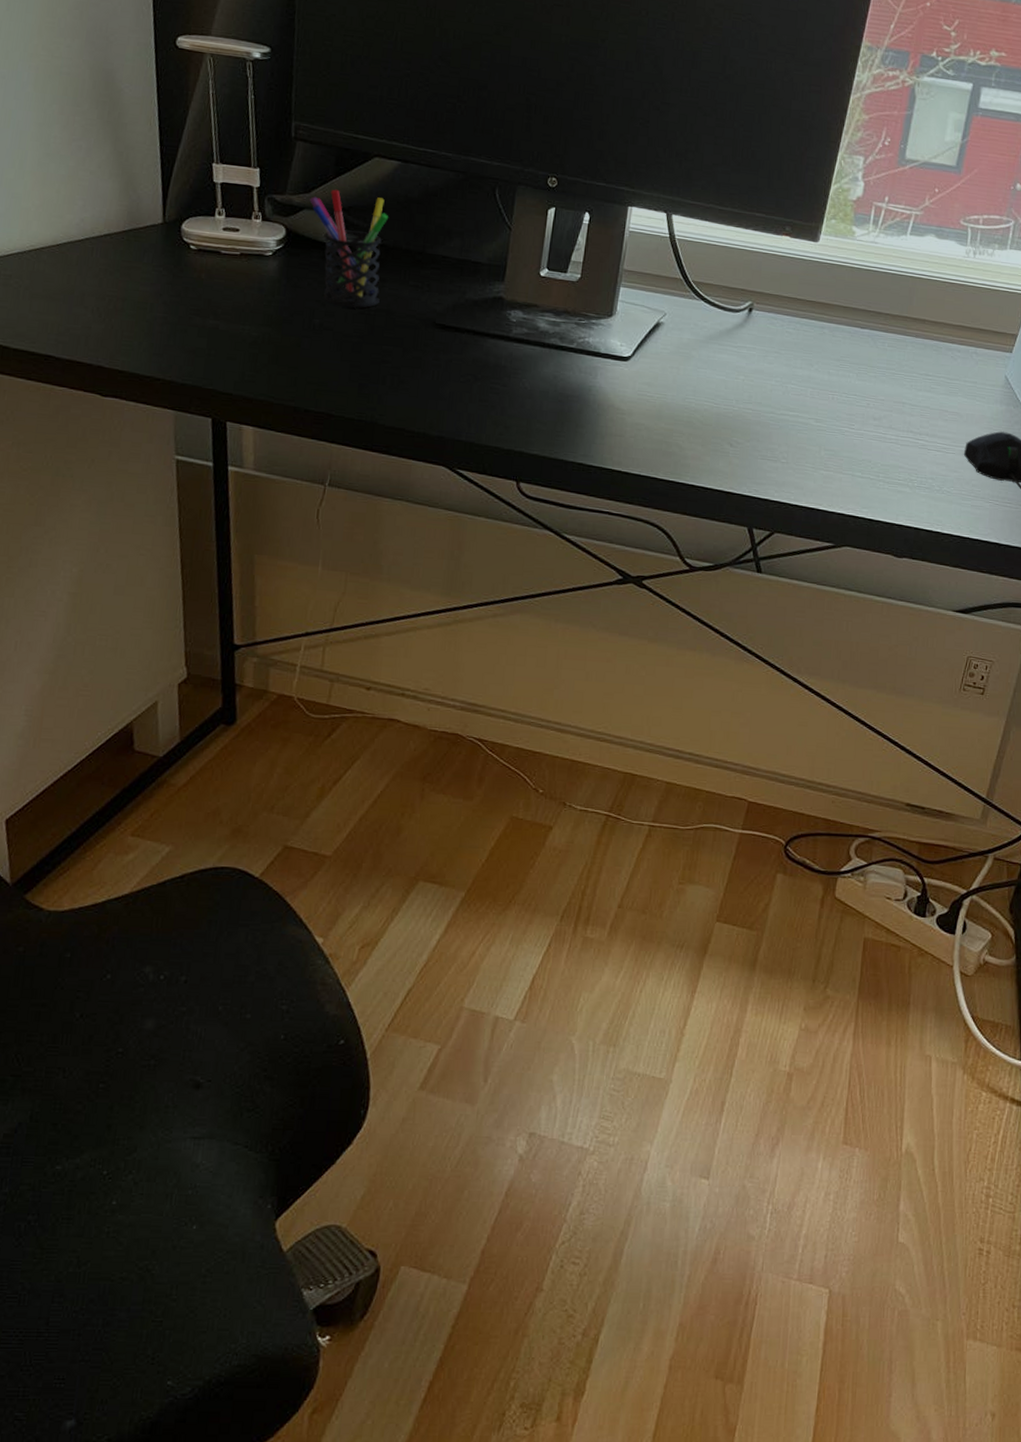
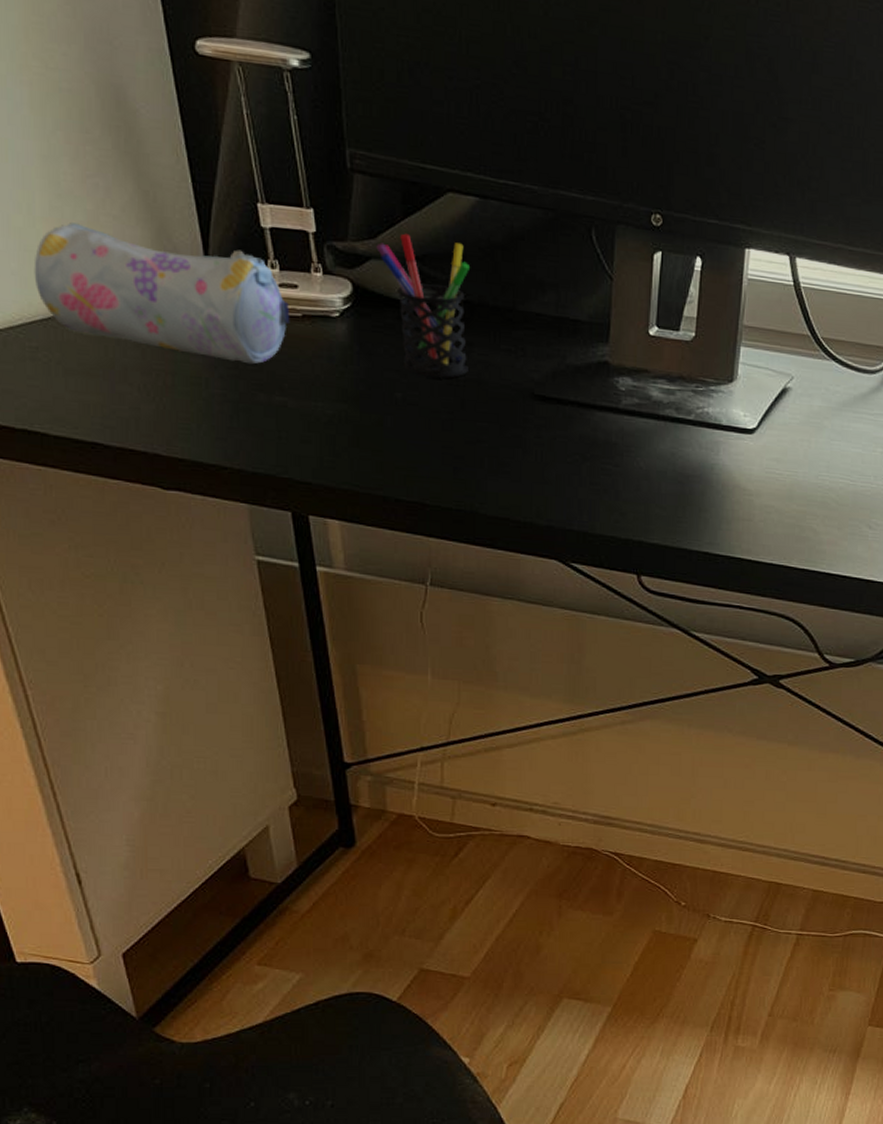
pencil case: none [16,176,230,293] -> present [34,222,289,365]

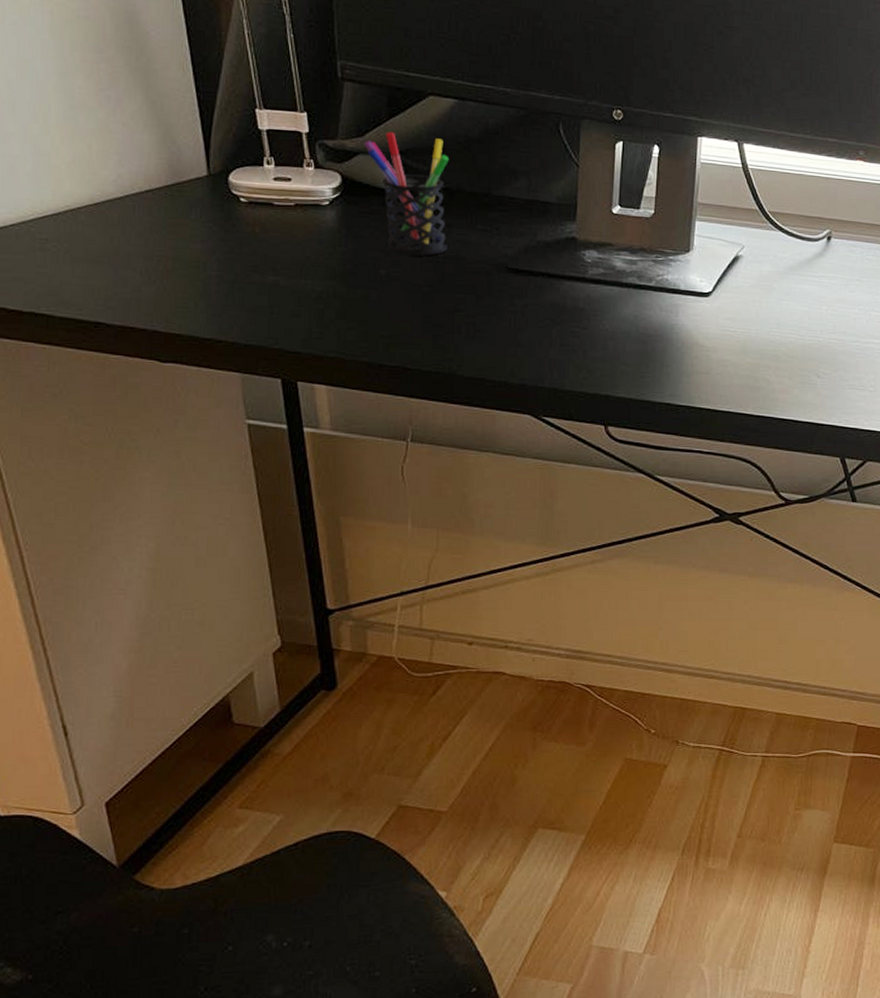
pencil case: present [34,222,289,365] -> none [47,129,283,249]

